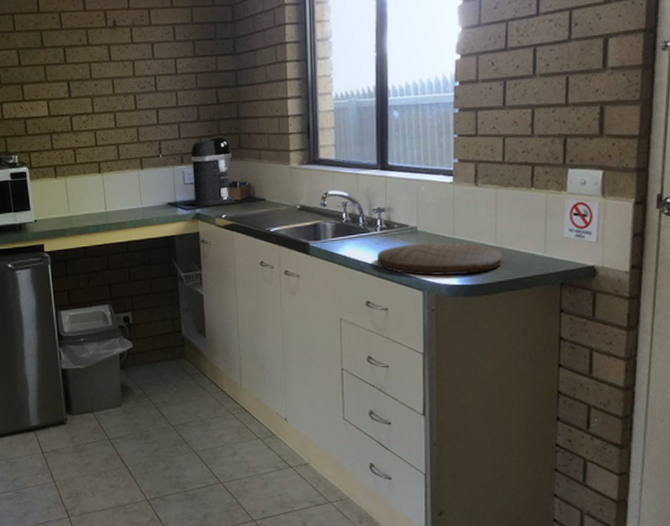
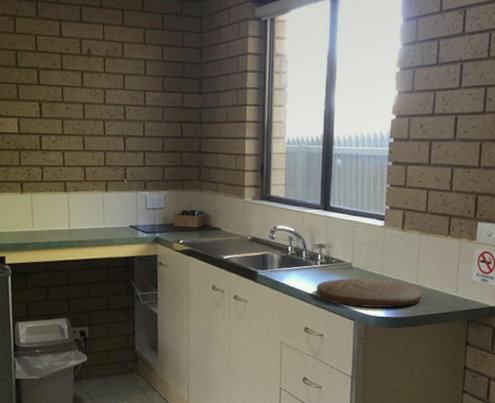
coffee maker: present [191,135,235,206] -> none [153,167,192,231]

